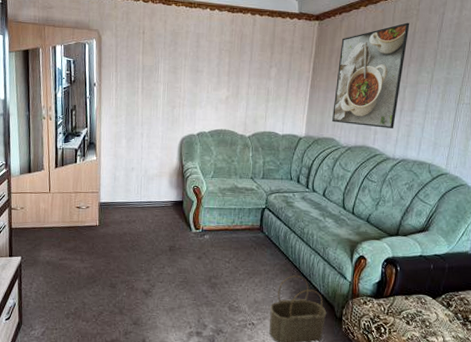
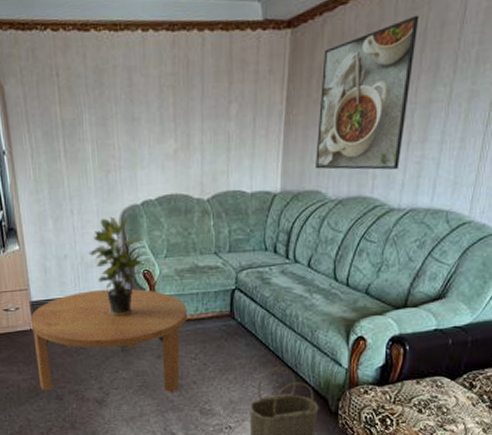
coffee table: none [97,198,226,290] -> present [30,289,188,393]
potted plant: none [151,141,196,222] -> present [88,216,143,318]

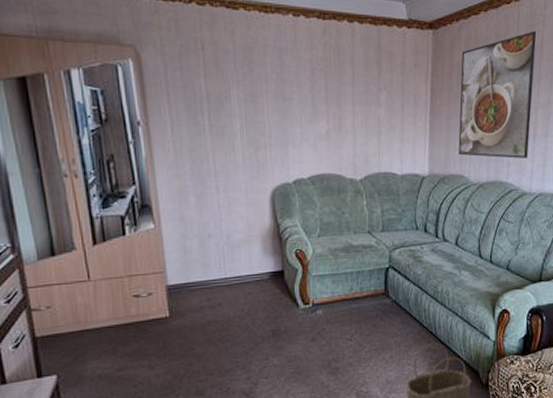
coffee table: present [30,289,188,393] -> none [166,269,343,387]
potted plant: present [88,216,143,318] -> none [235,194,295,300]

